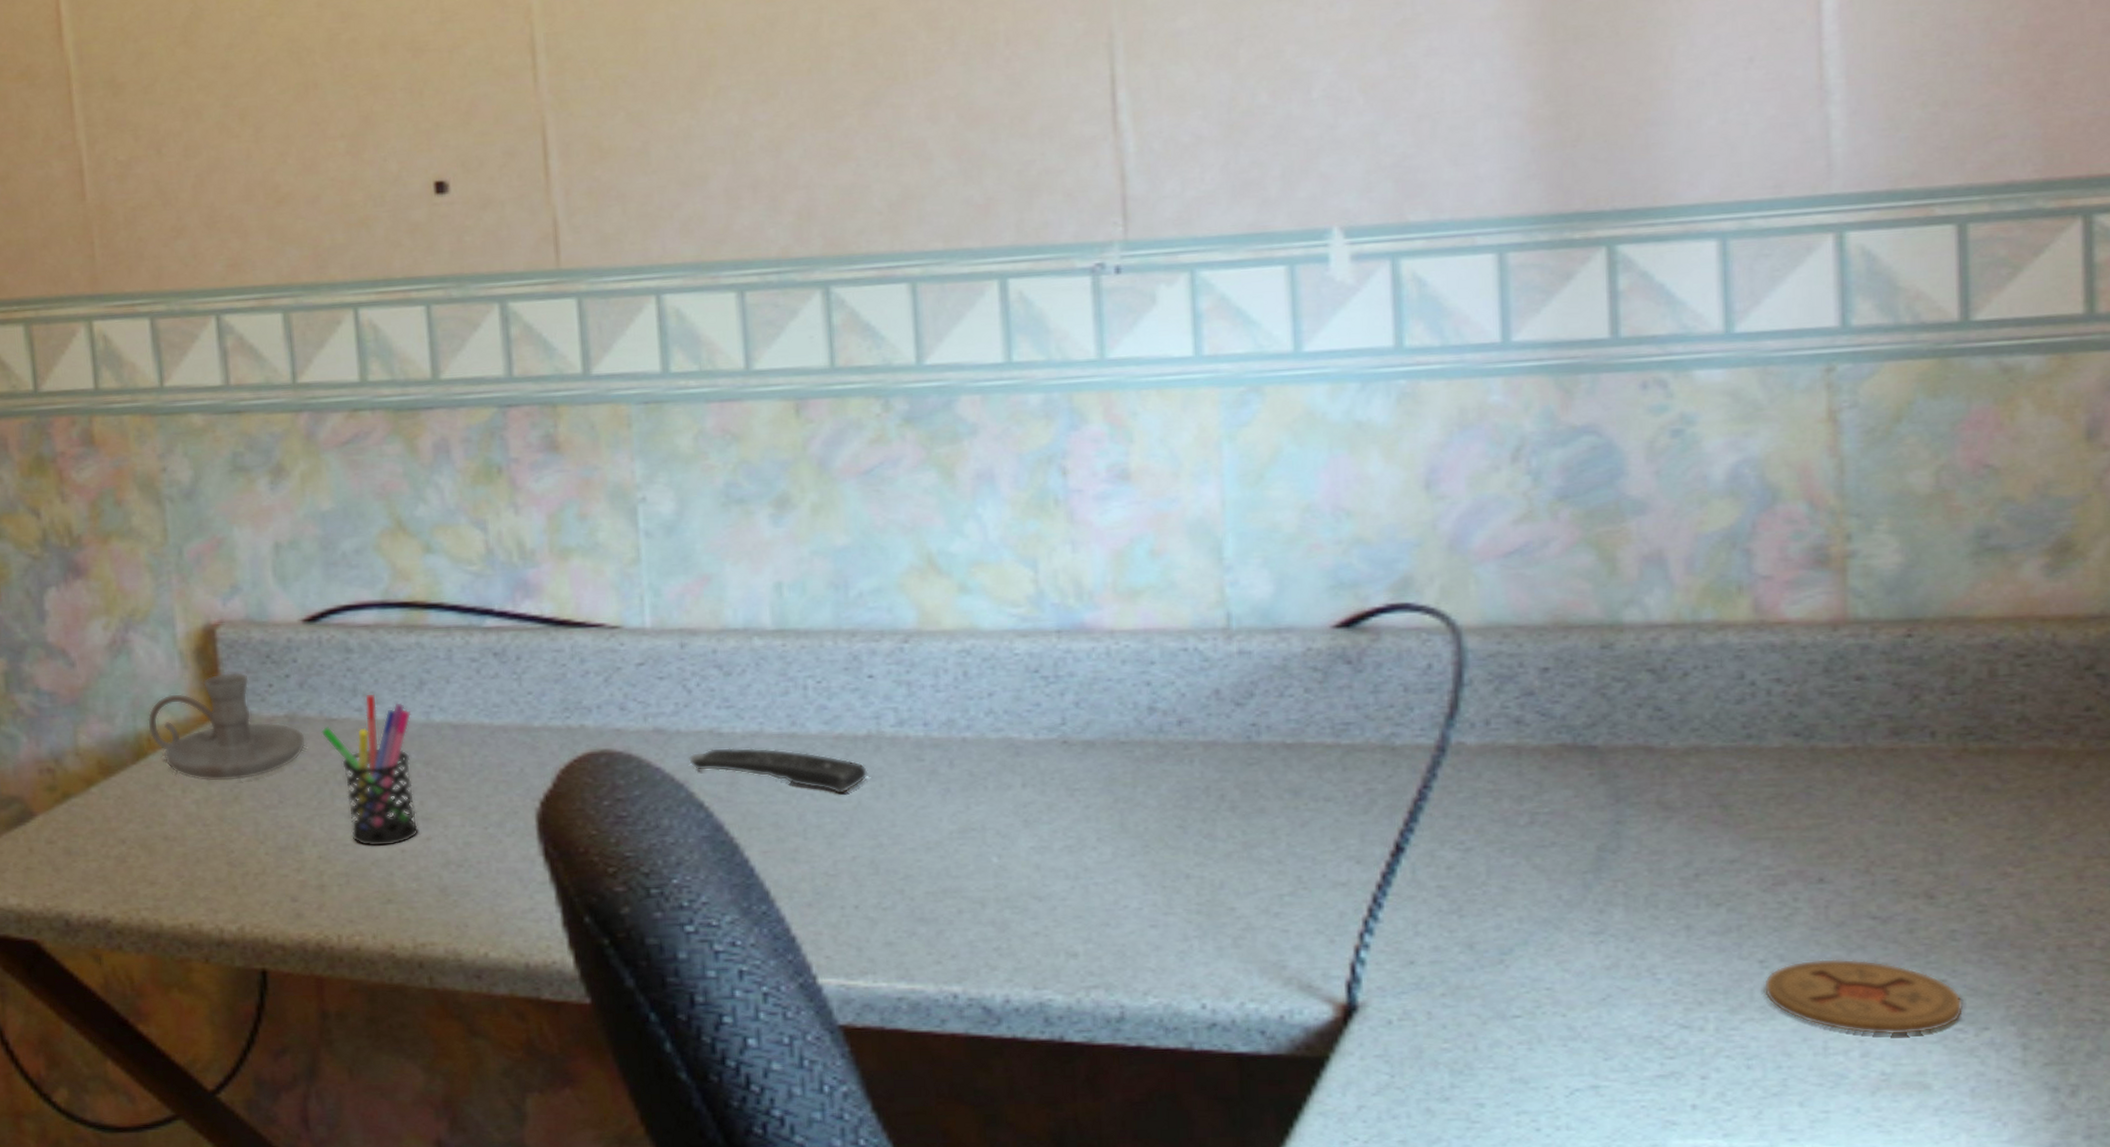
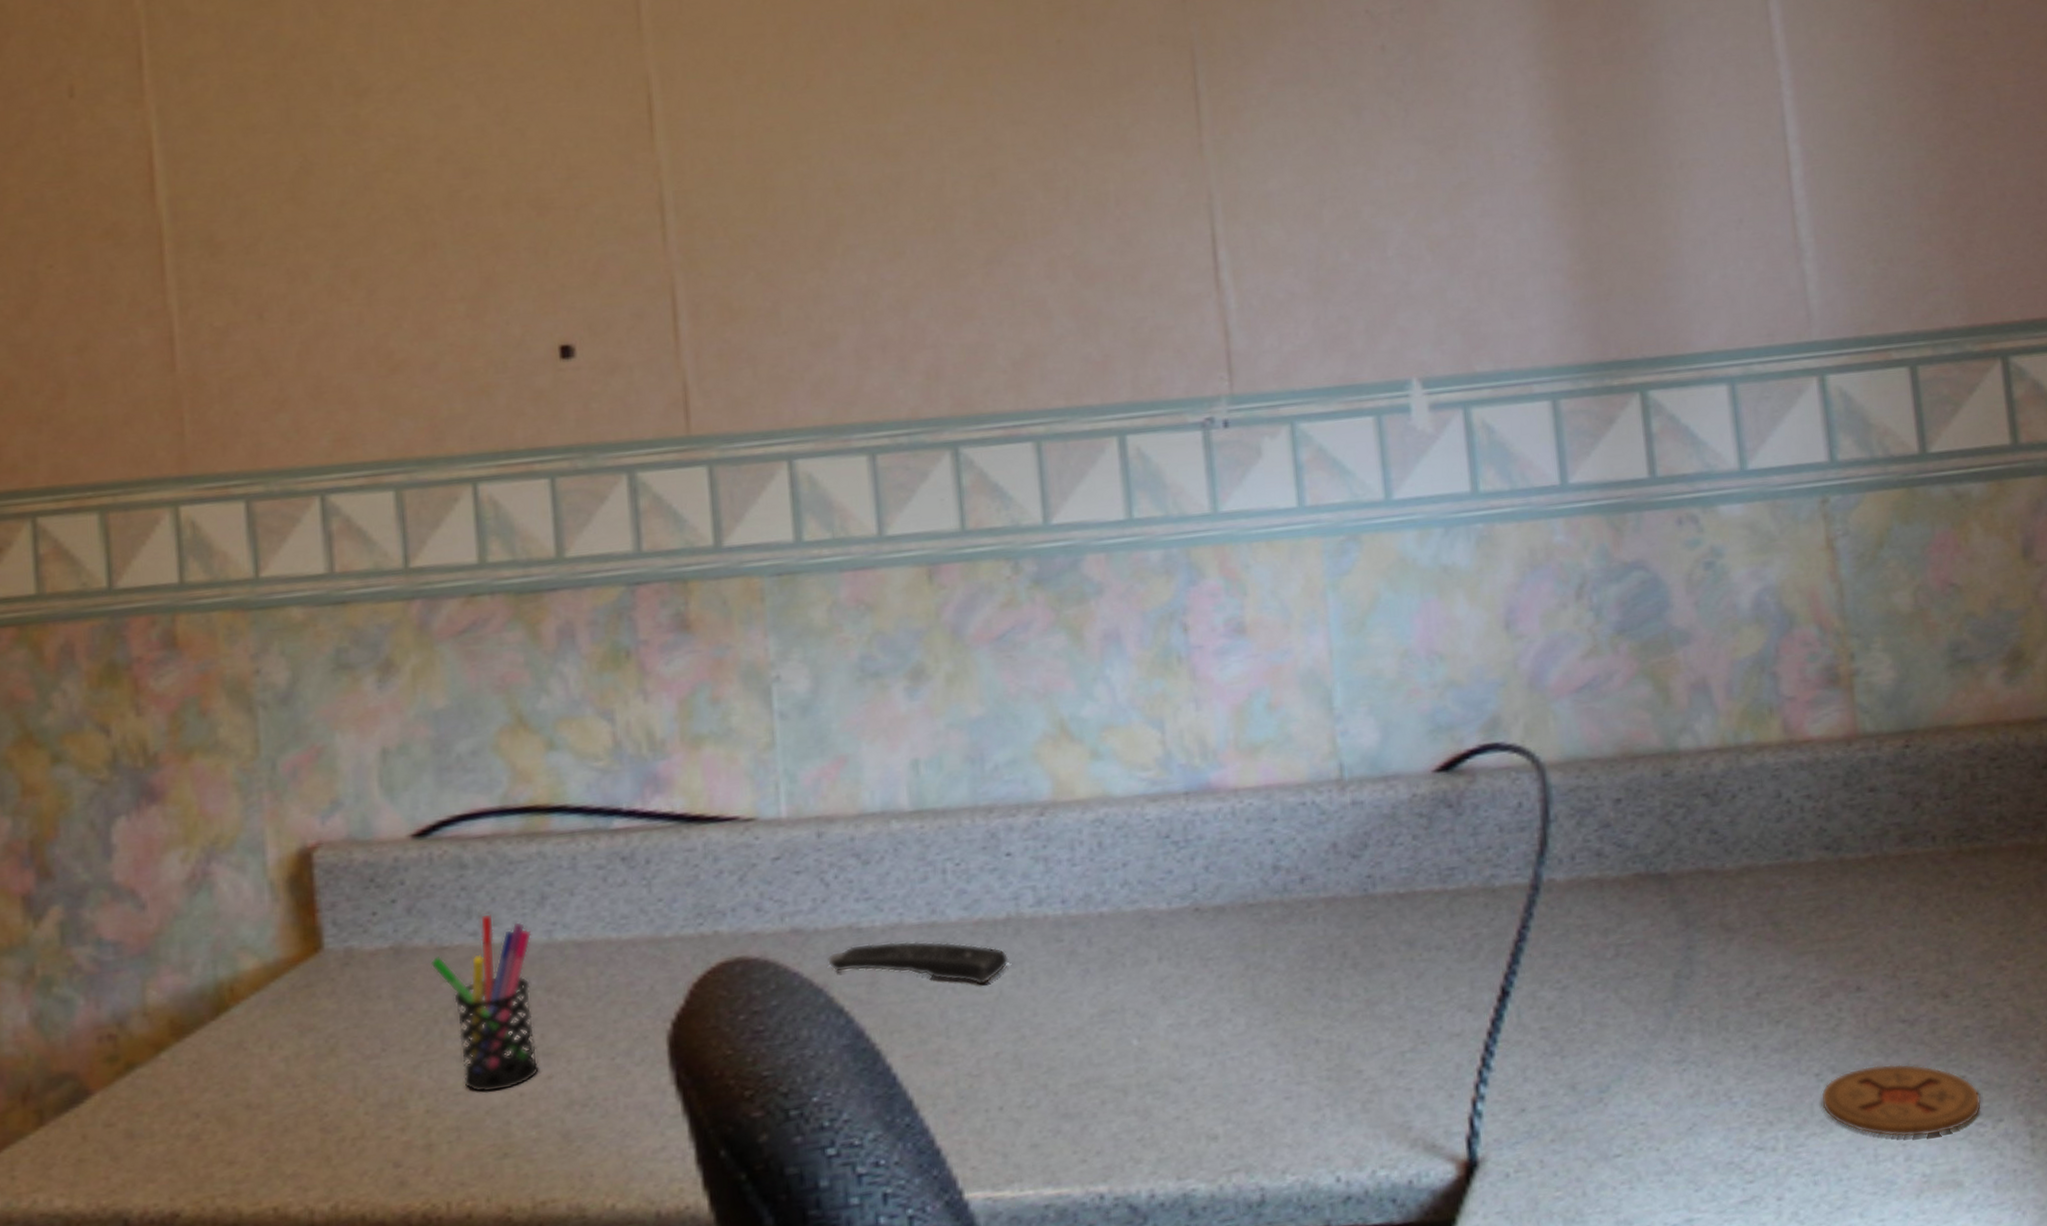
candle holder: present [147,672,306,782] -> none [229,900,414,1034]

